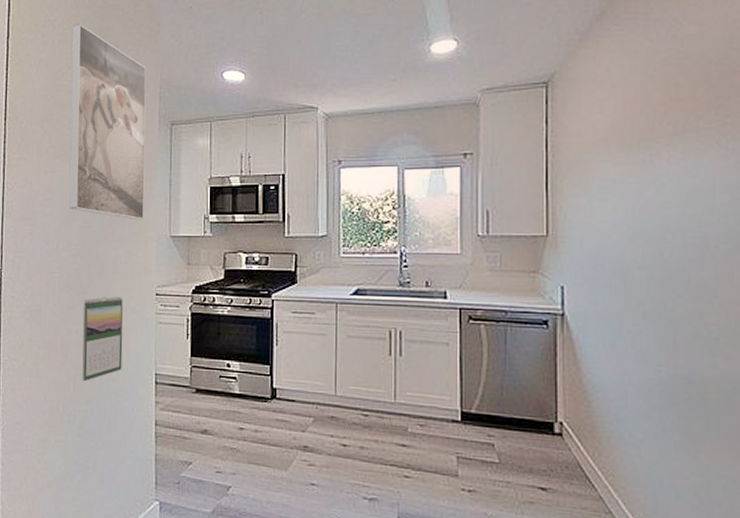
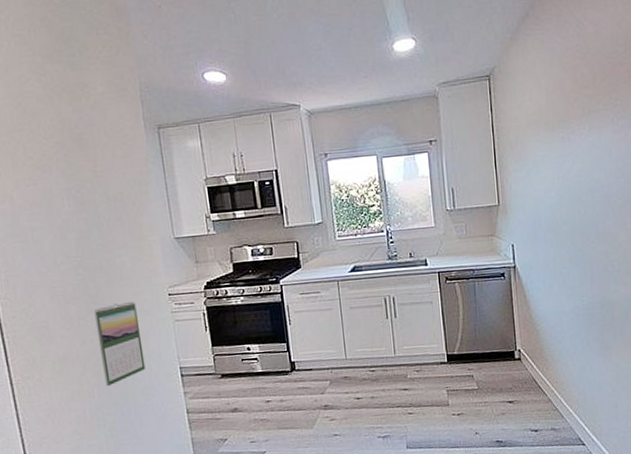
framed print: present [68,24,146,220] -> none [28,23,144,226]

